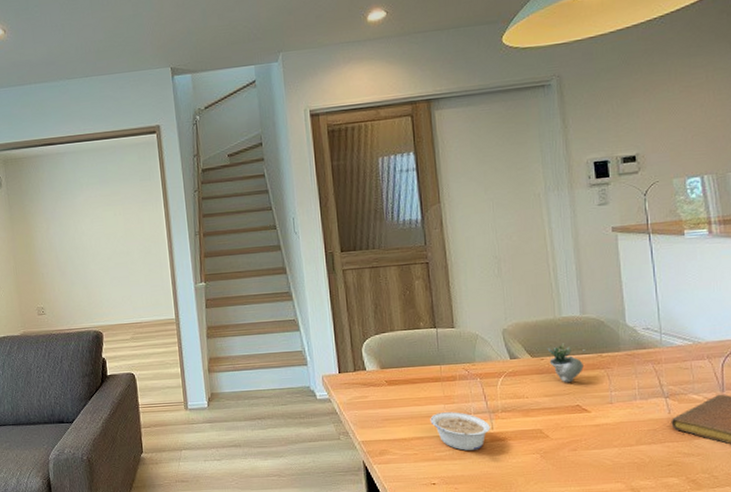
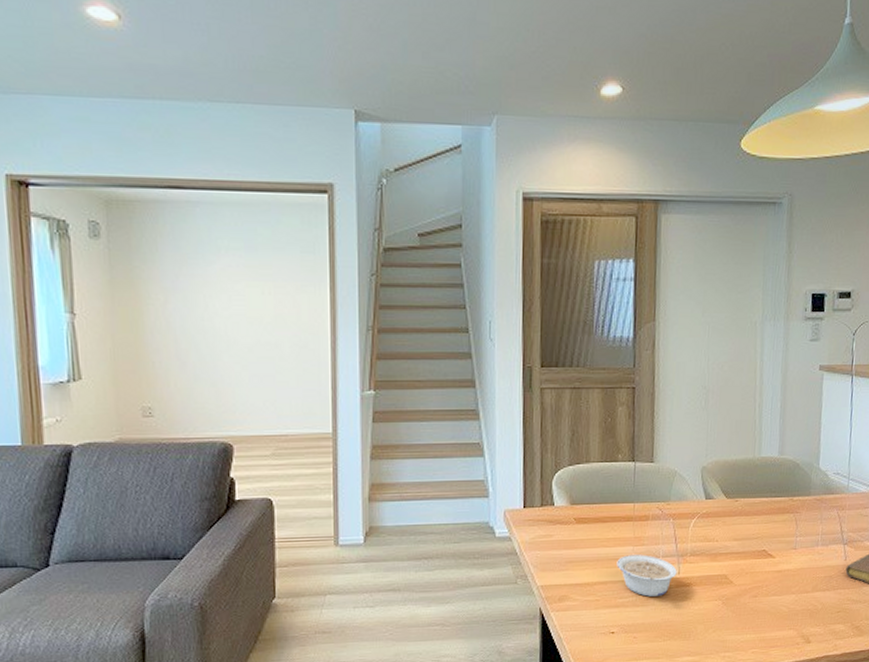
succulent plant: present [547,343,586,383] -> none [742,484,779,527]

